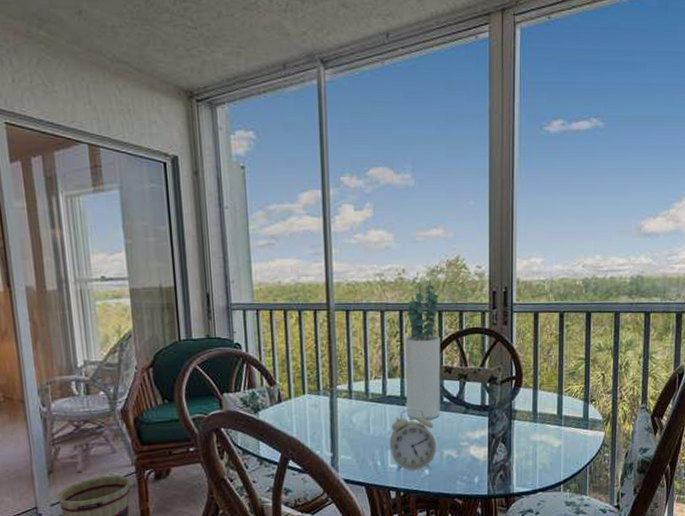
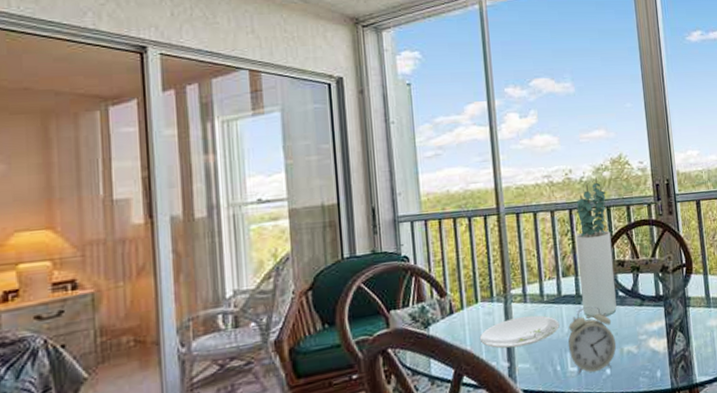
plate: none [305,412,382,440] -> present [479,315,560,349]

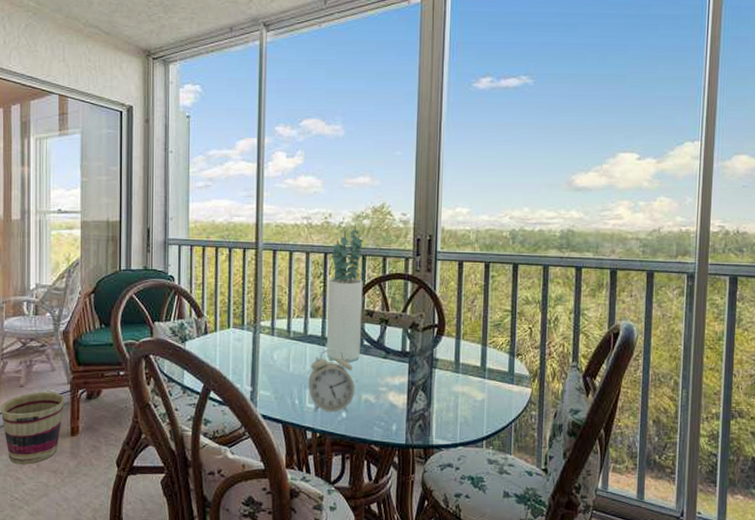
plate: present [479,315,560,349] -> none [228,348,302,375]

